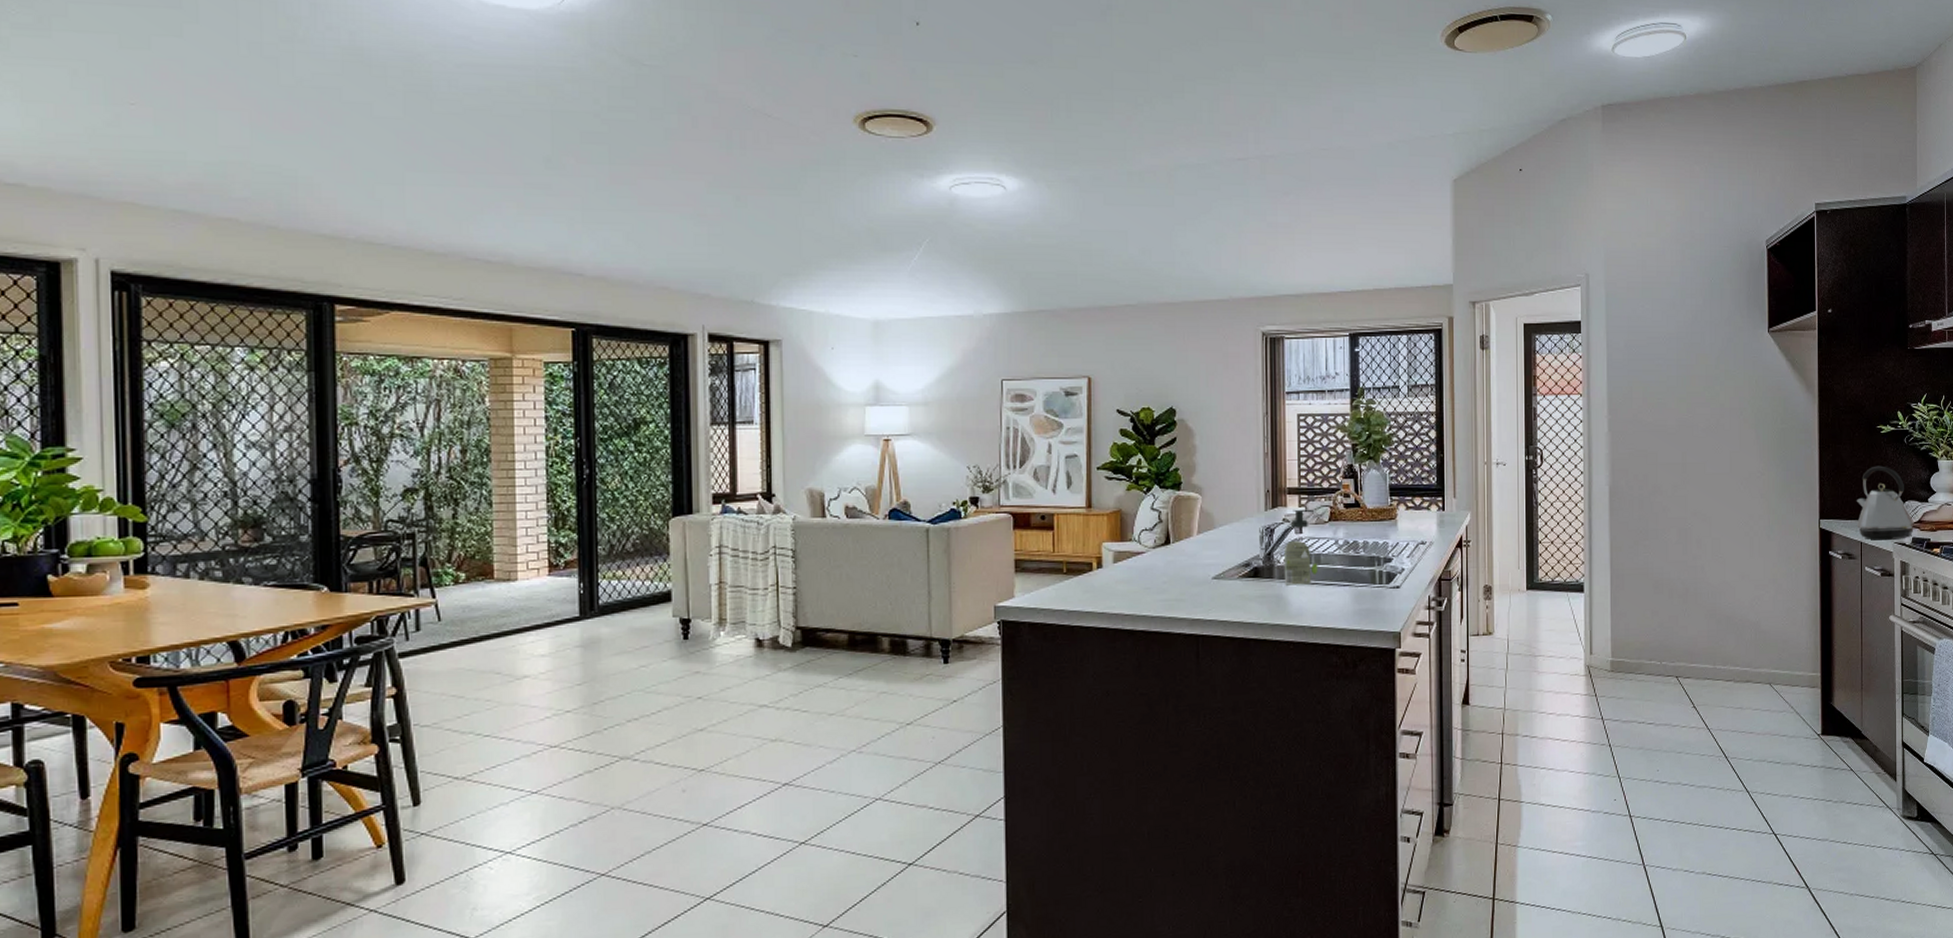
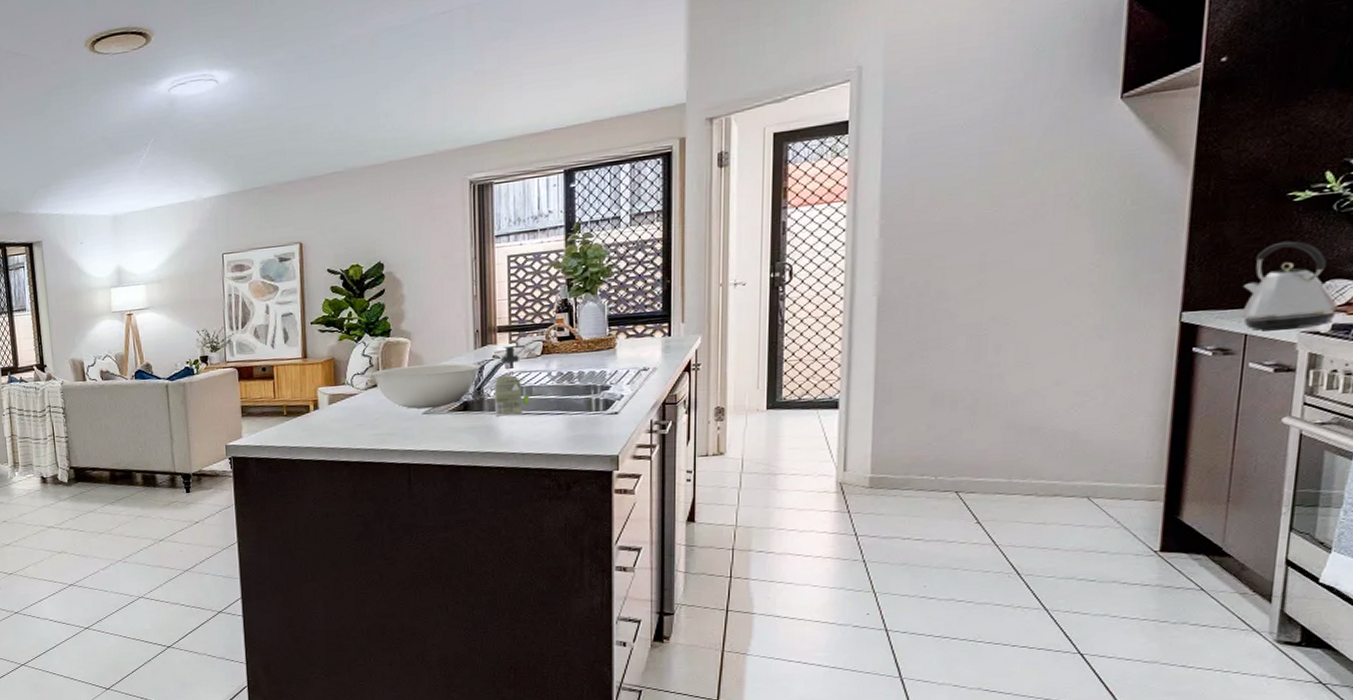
bowl: none [1160,524,1272,573] -> present [371,362,482,409]

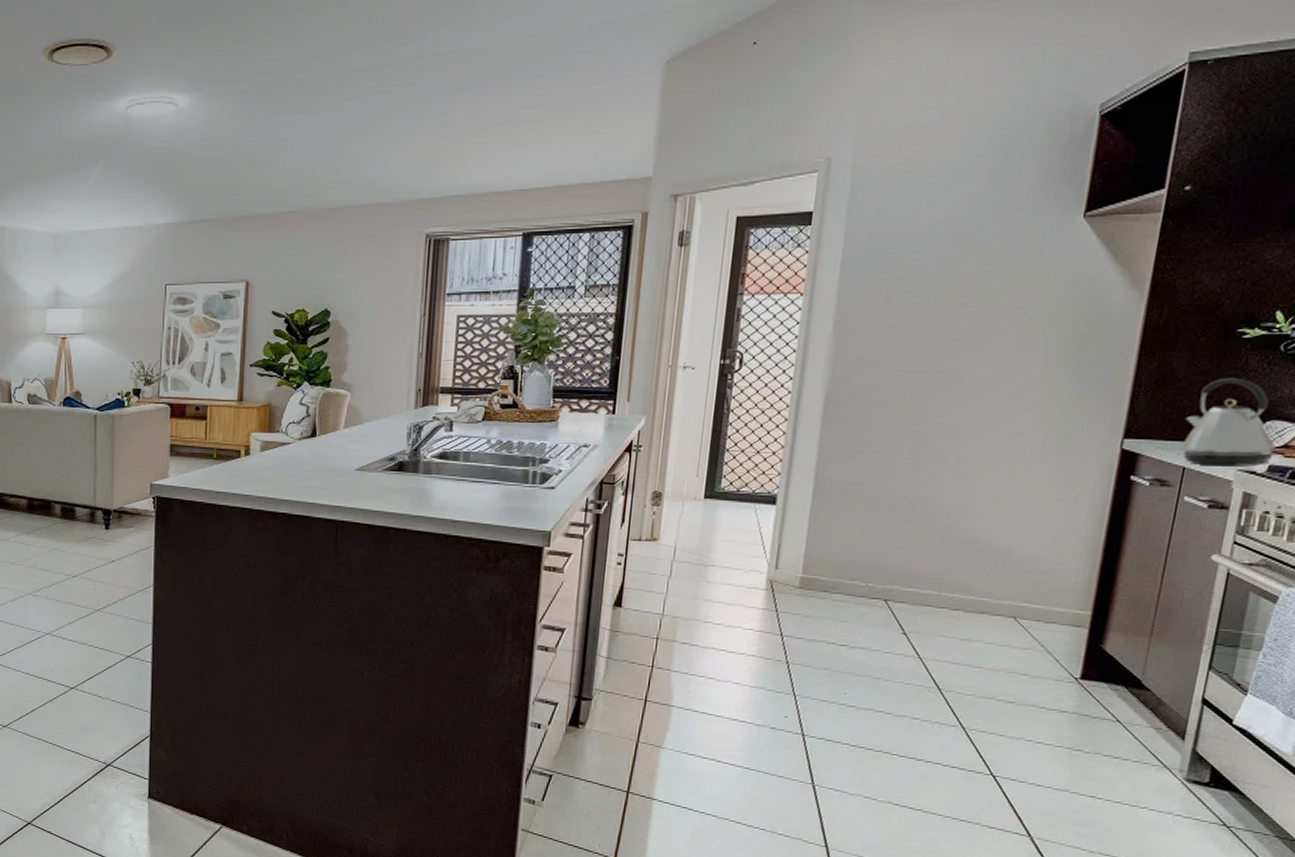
bowl: present [371,362,482,409] -> none [307,420,421,466]
soap dispenser: present [493,344,530,417] -> none [429,408,468,481]

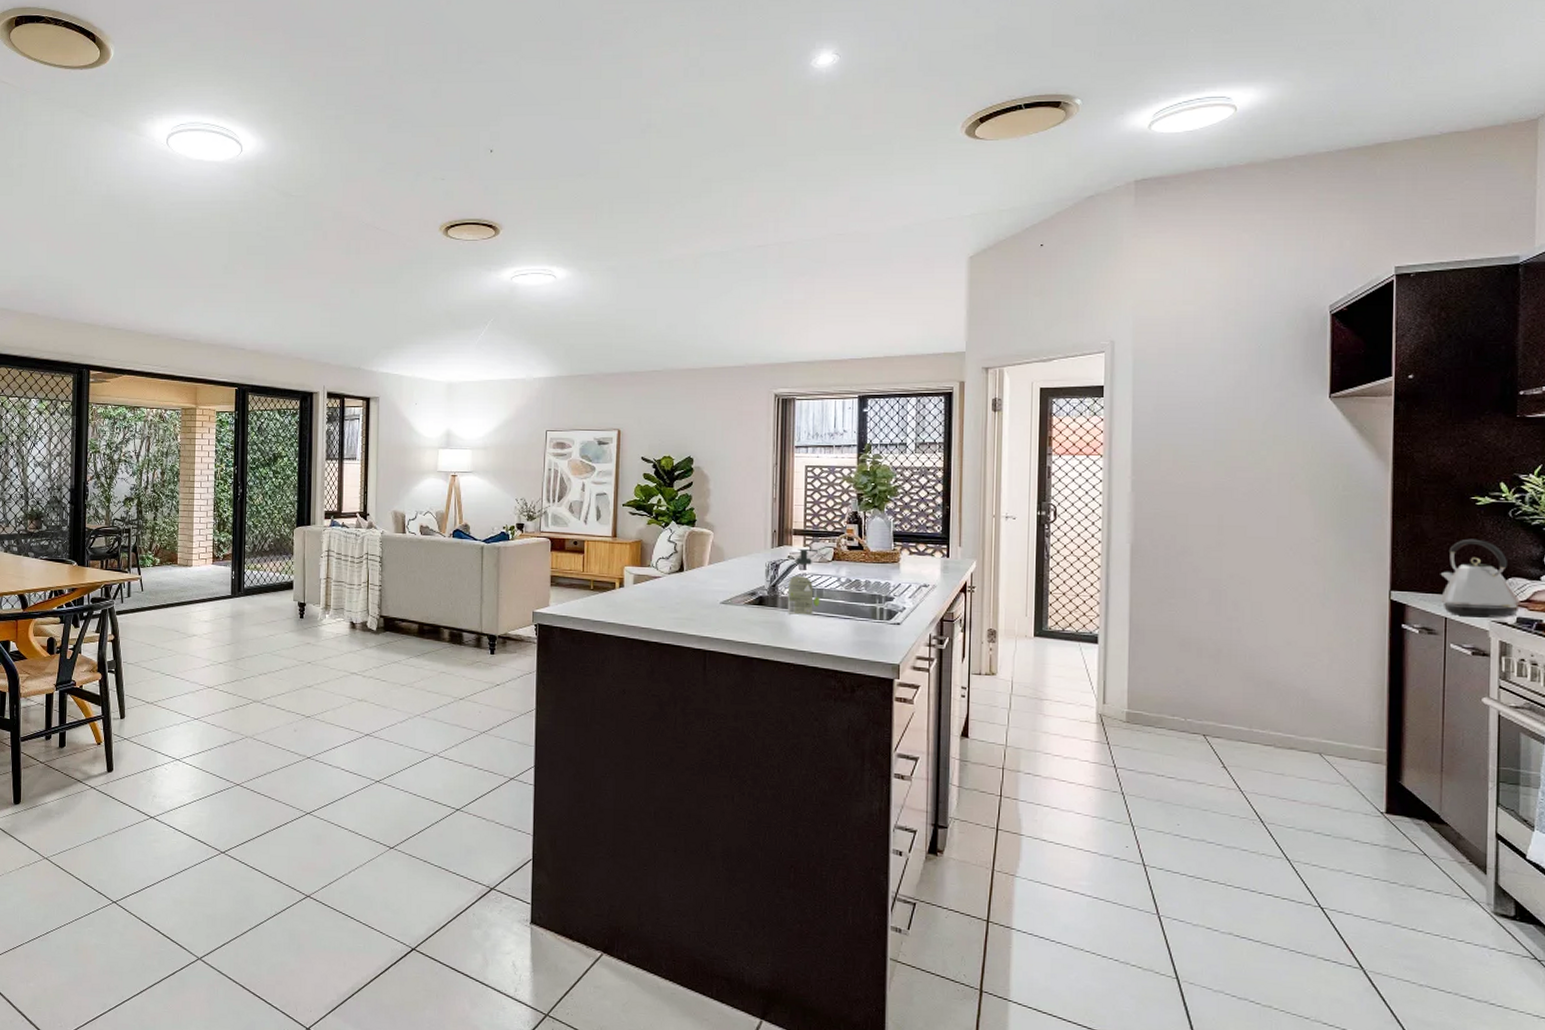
soap dispenser: none [429,408,468,481] -> present [787,548,820,615]

